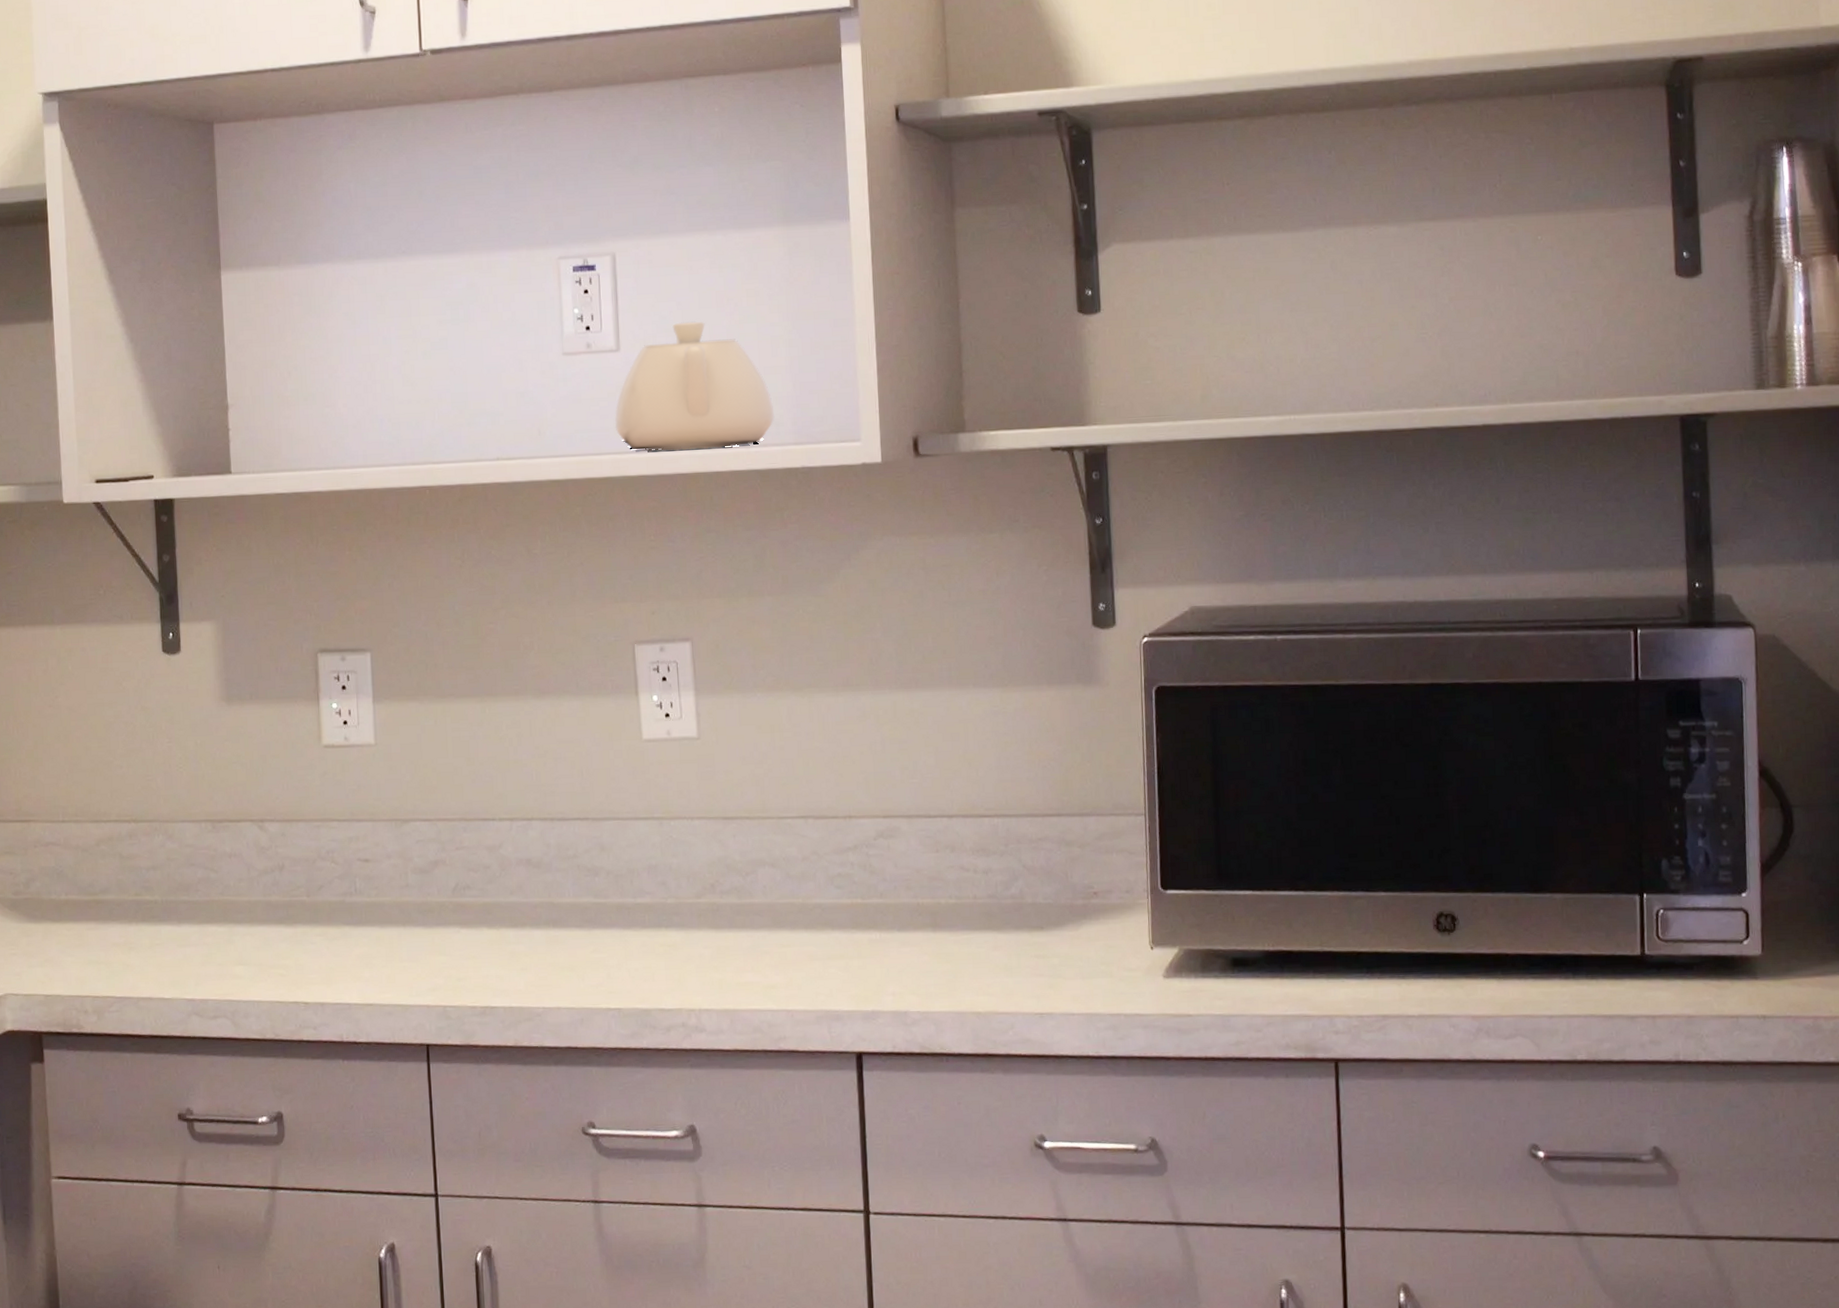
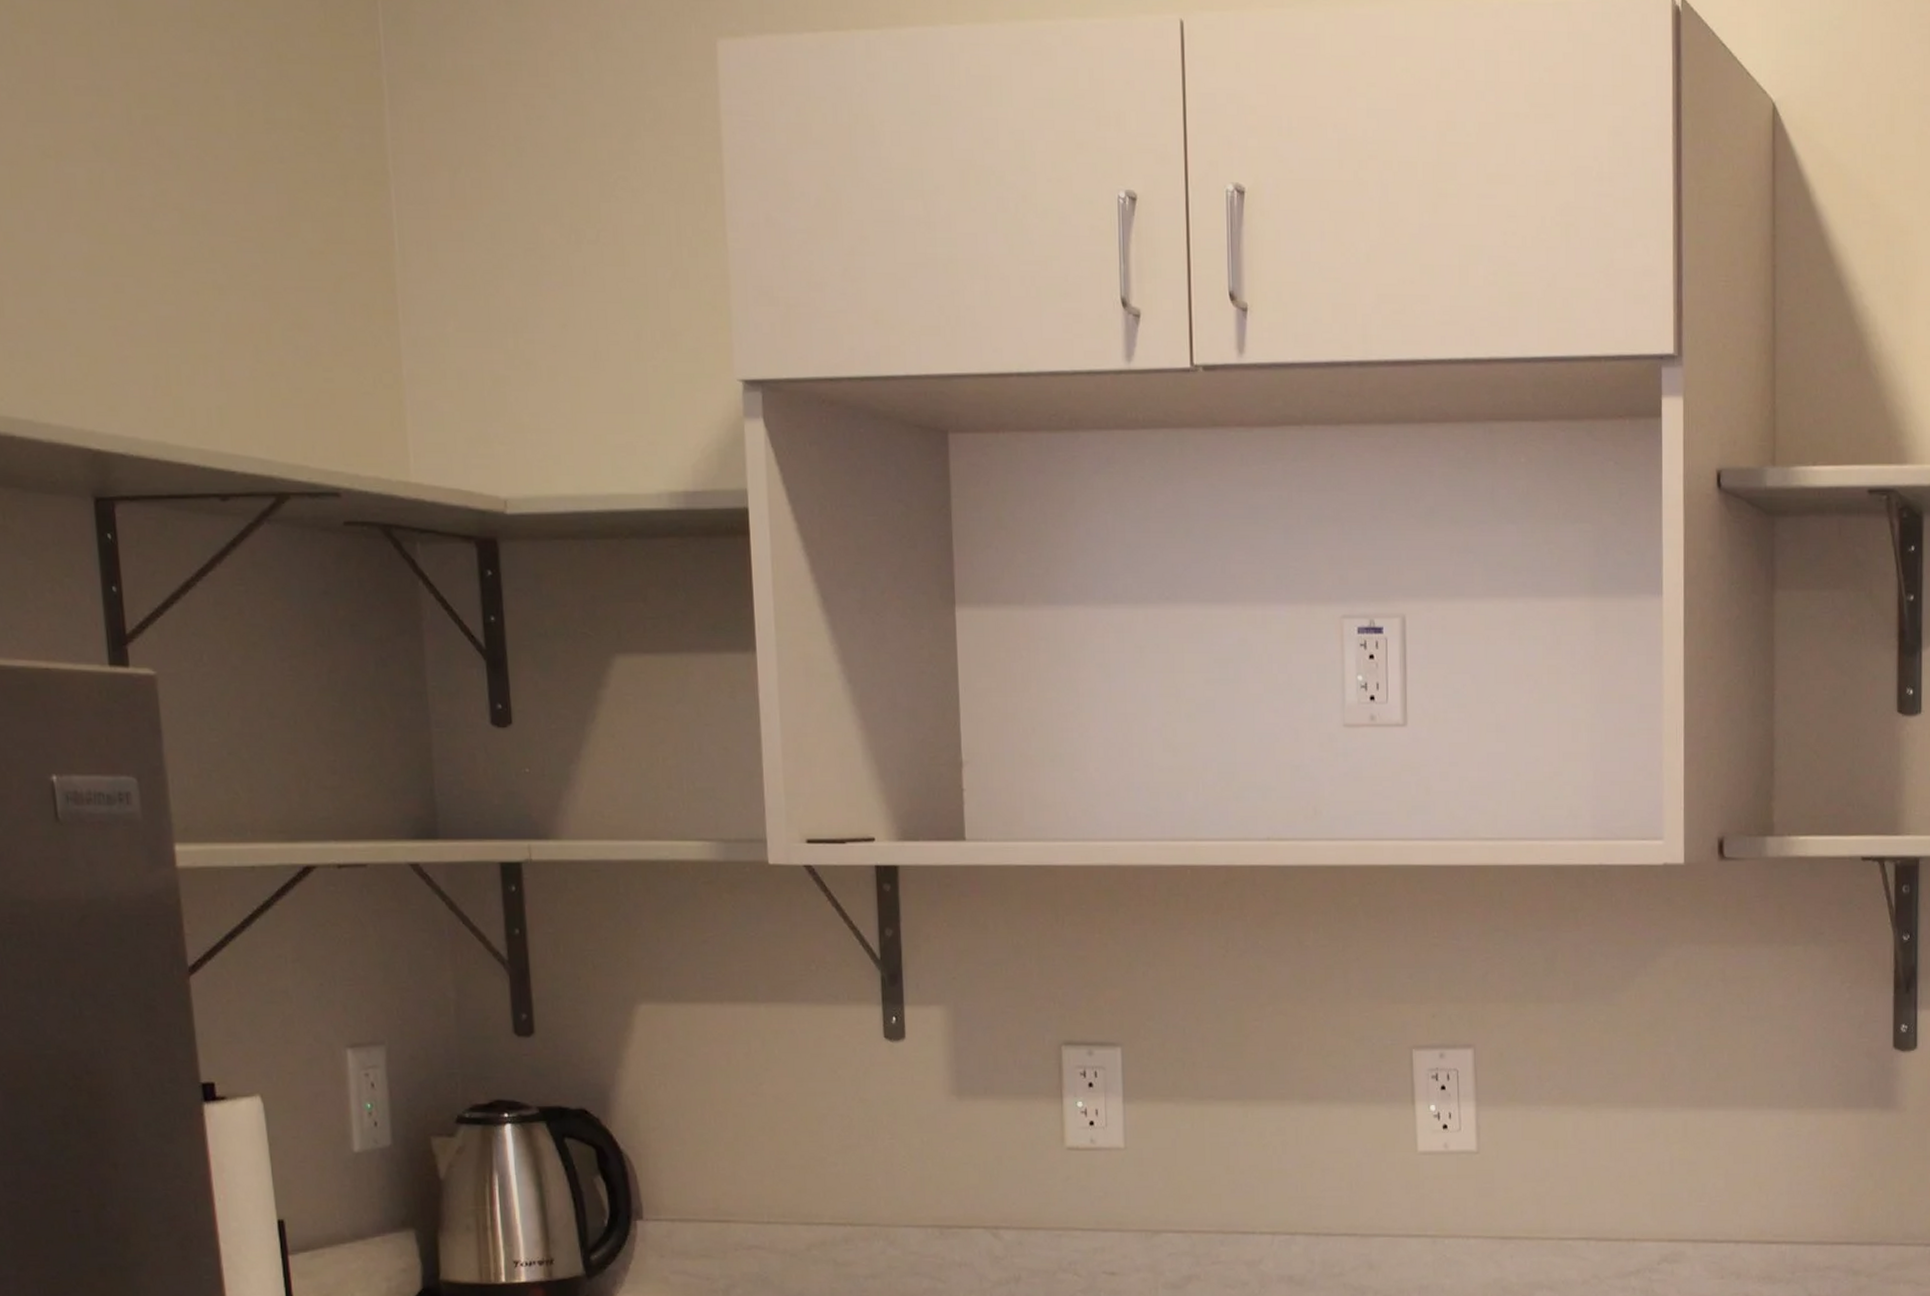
teapot: present [614,321,775,451] -> none [1398,697,1573,839]

